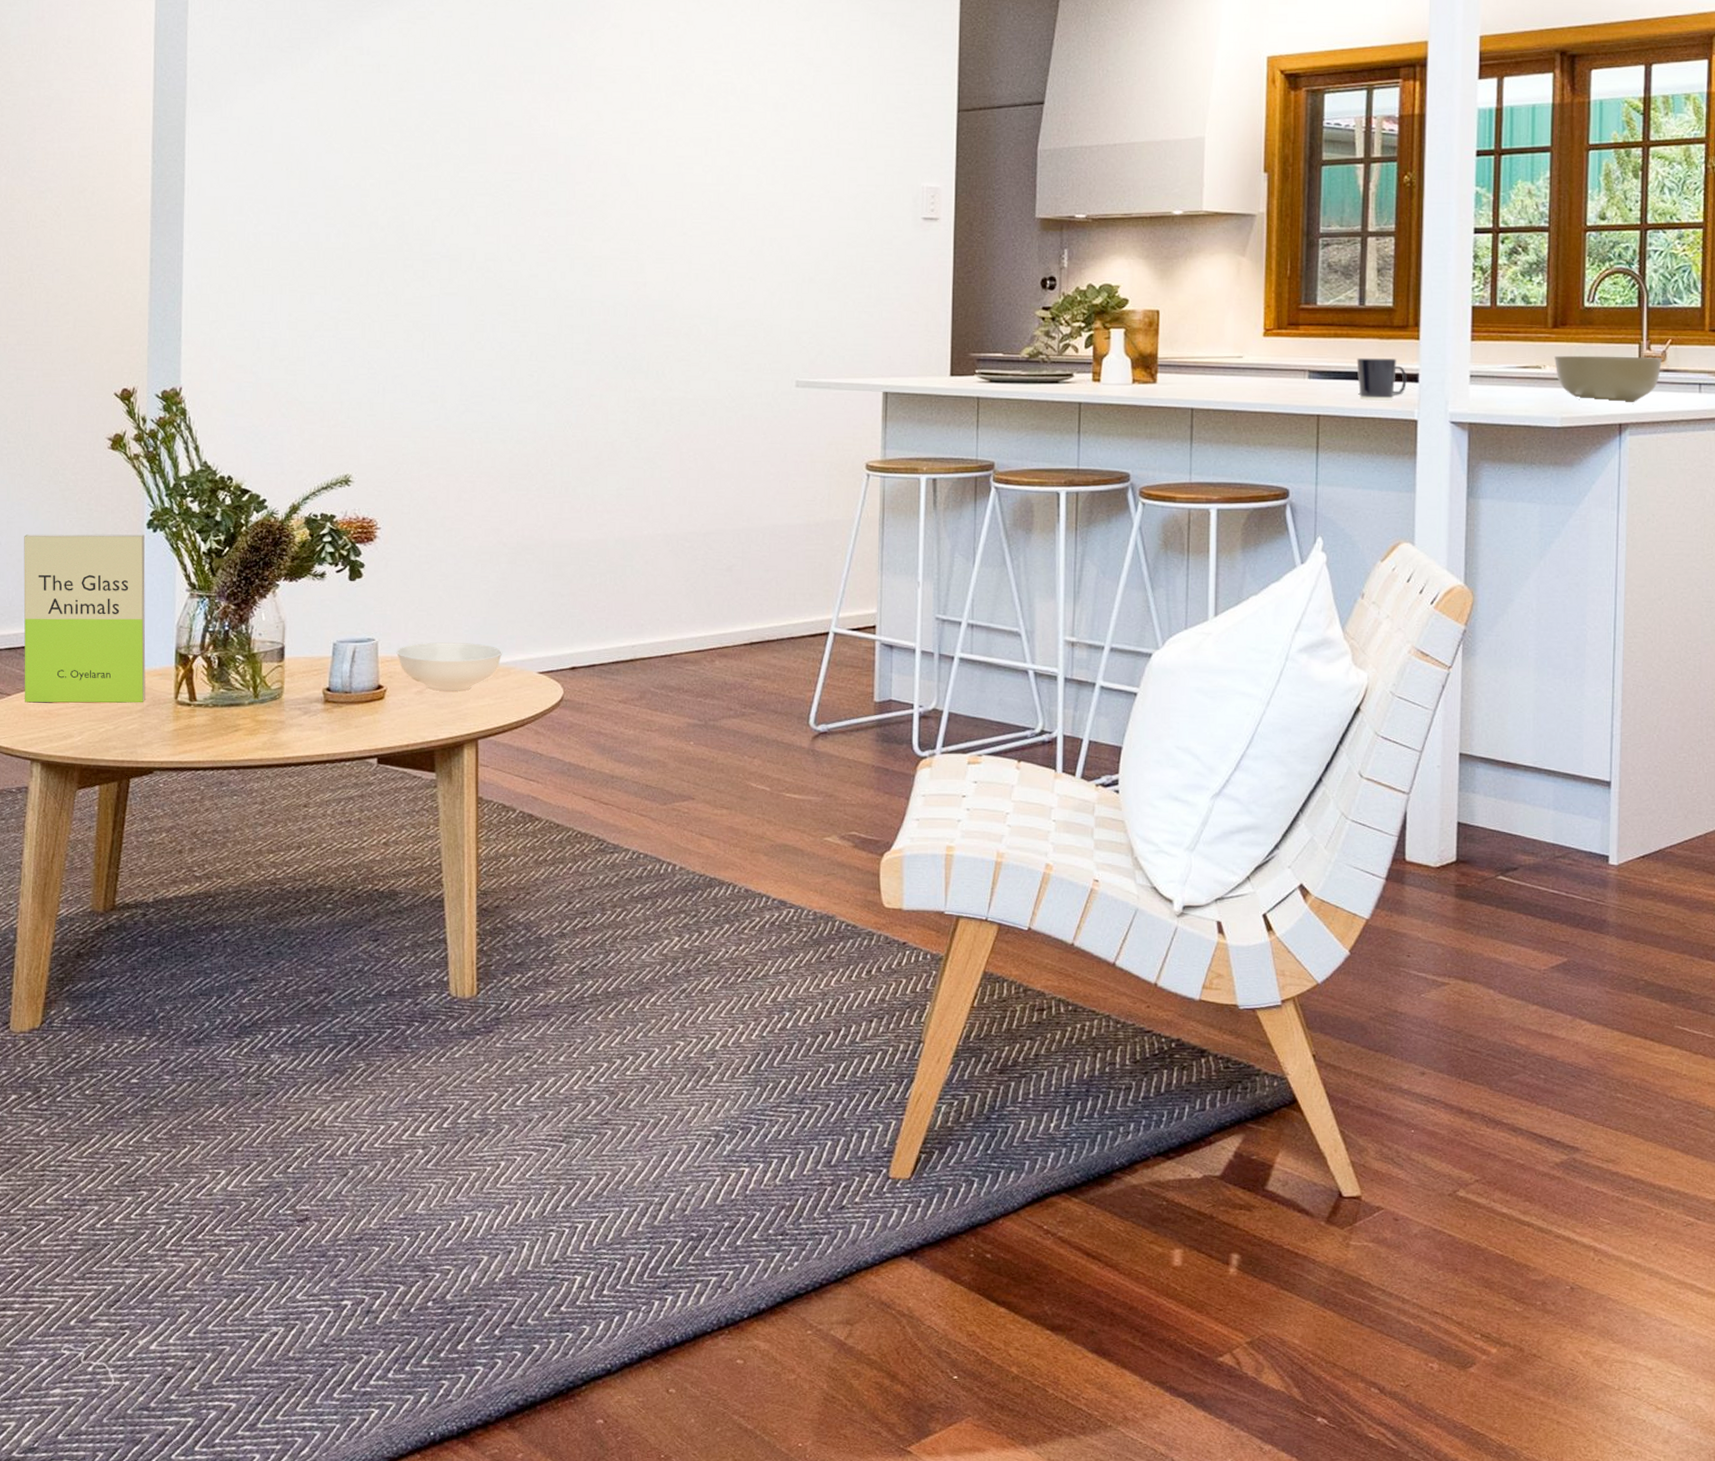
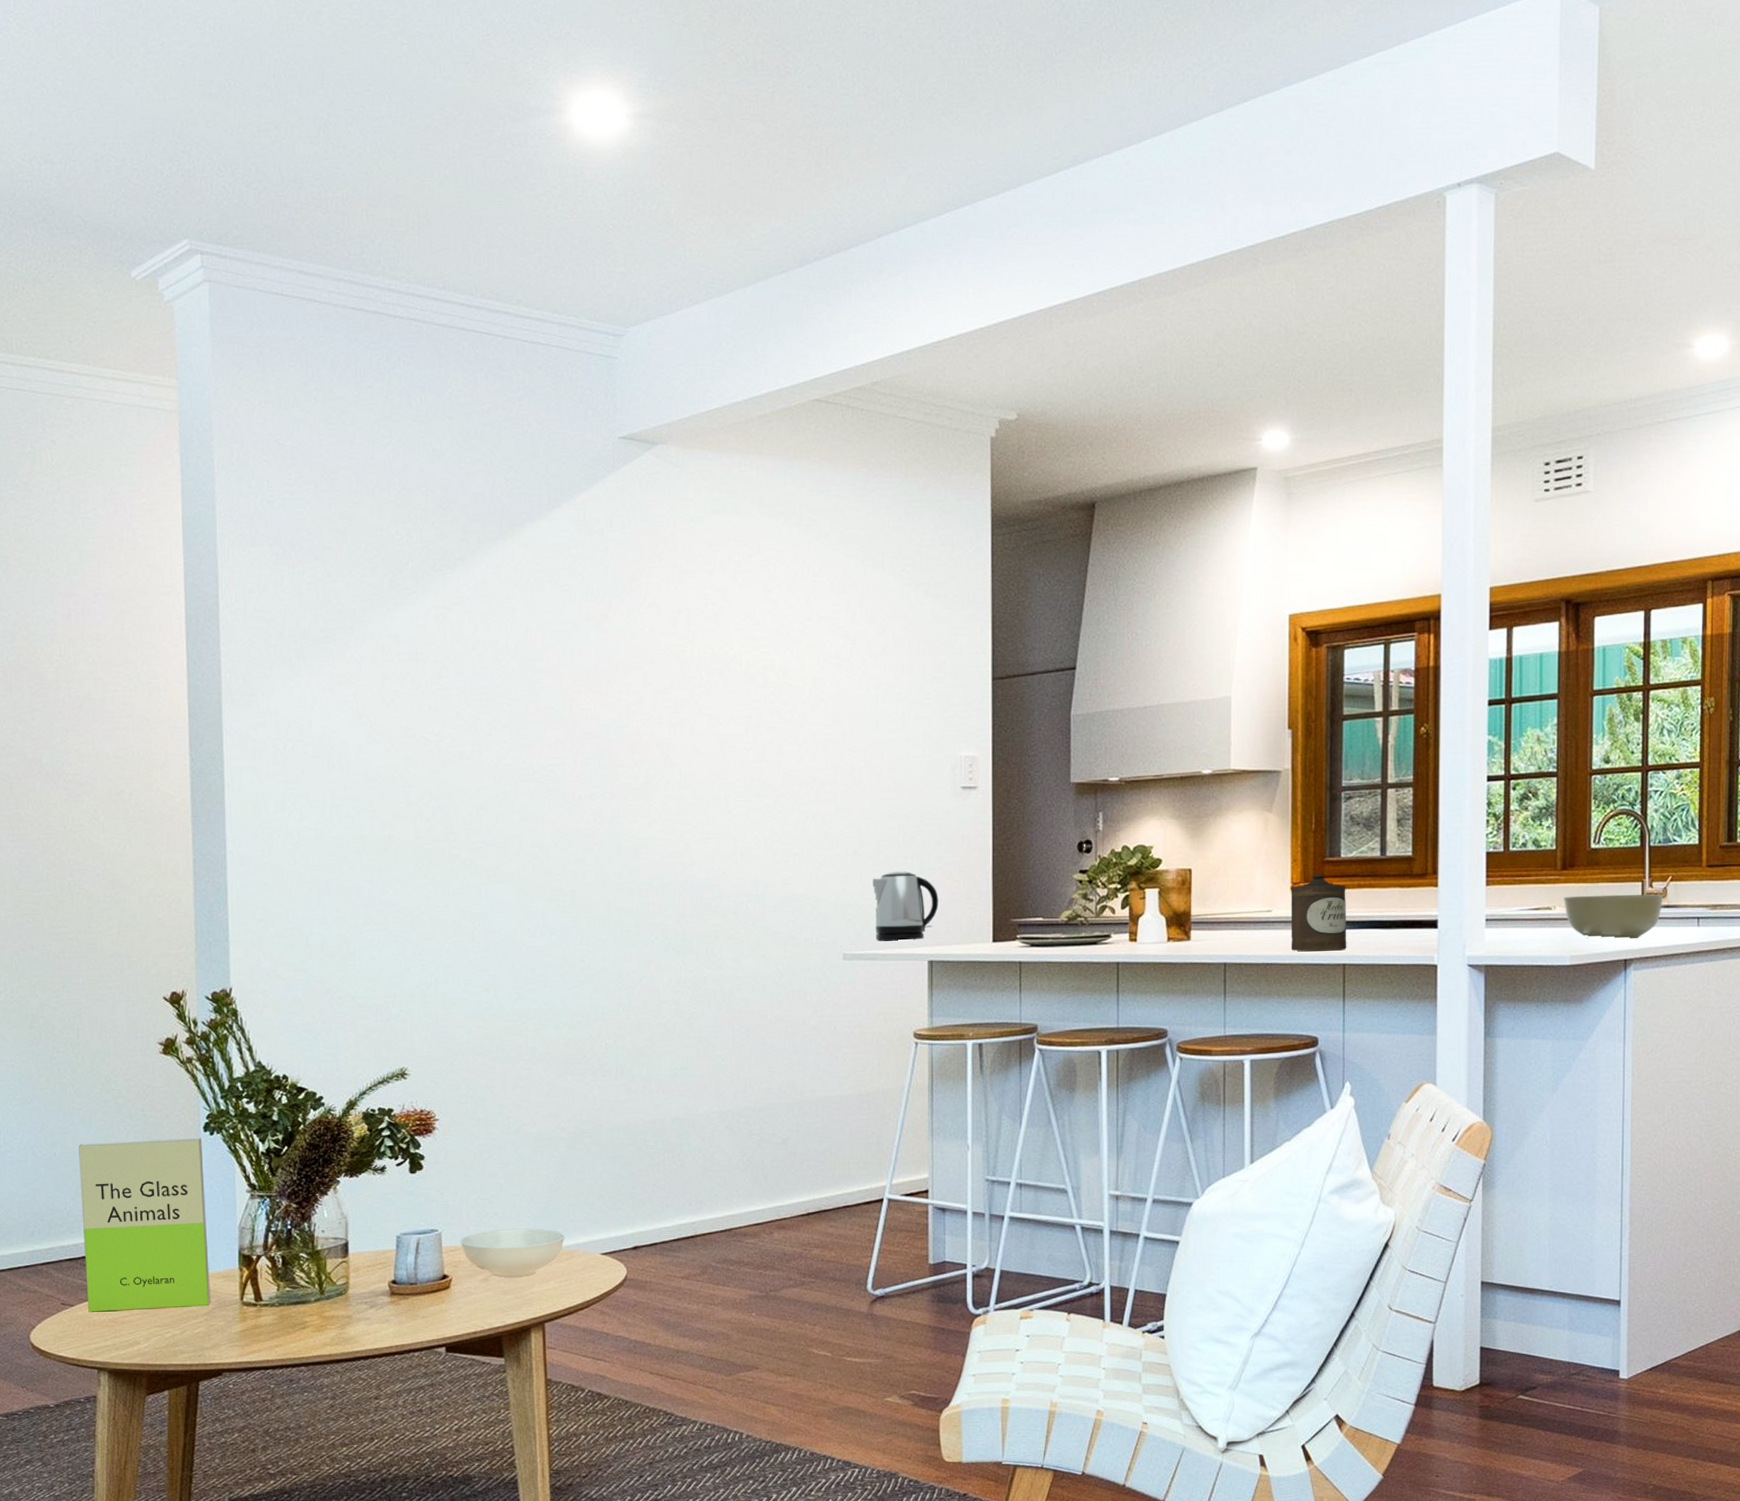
kettle: none [829,300,896,371] -> present [873,871,939,941]
canister: none [1262,321,1322,401] -> present [1291,873,1347,952]
mug: present [1356,358,1407,401] -> none [1379,906,1427,948]

